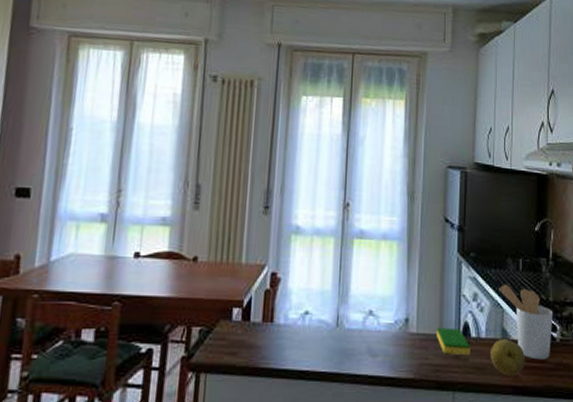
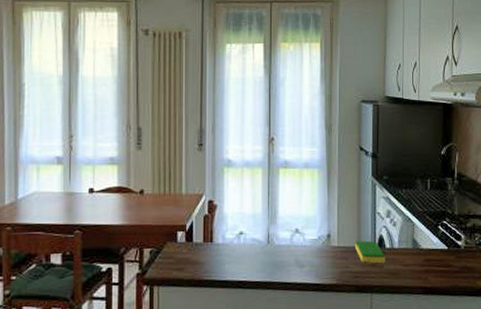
fruit: present [490,339,526,377] -> none [403,248,434,279]
utensil holder: present [499,284,554,360] -> none [409,201,459,265]

